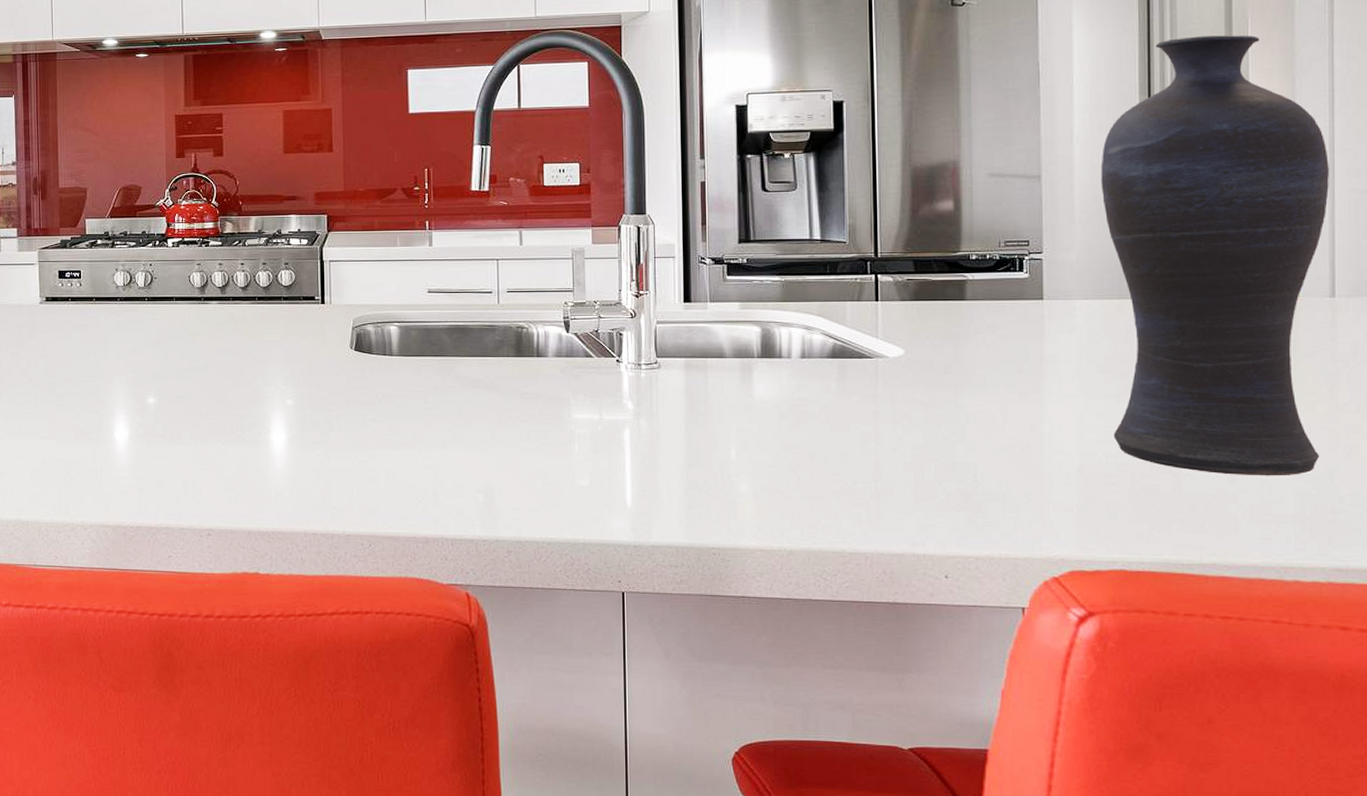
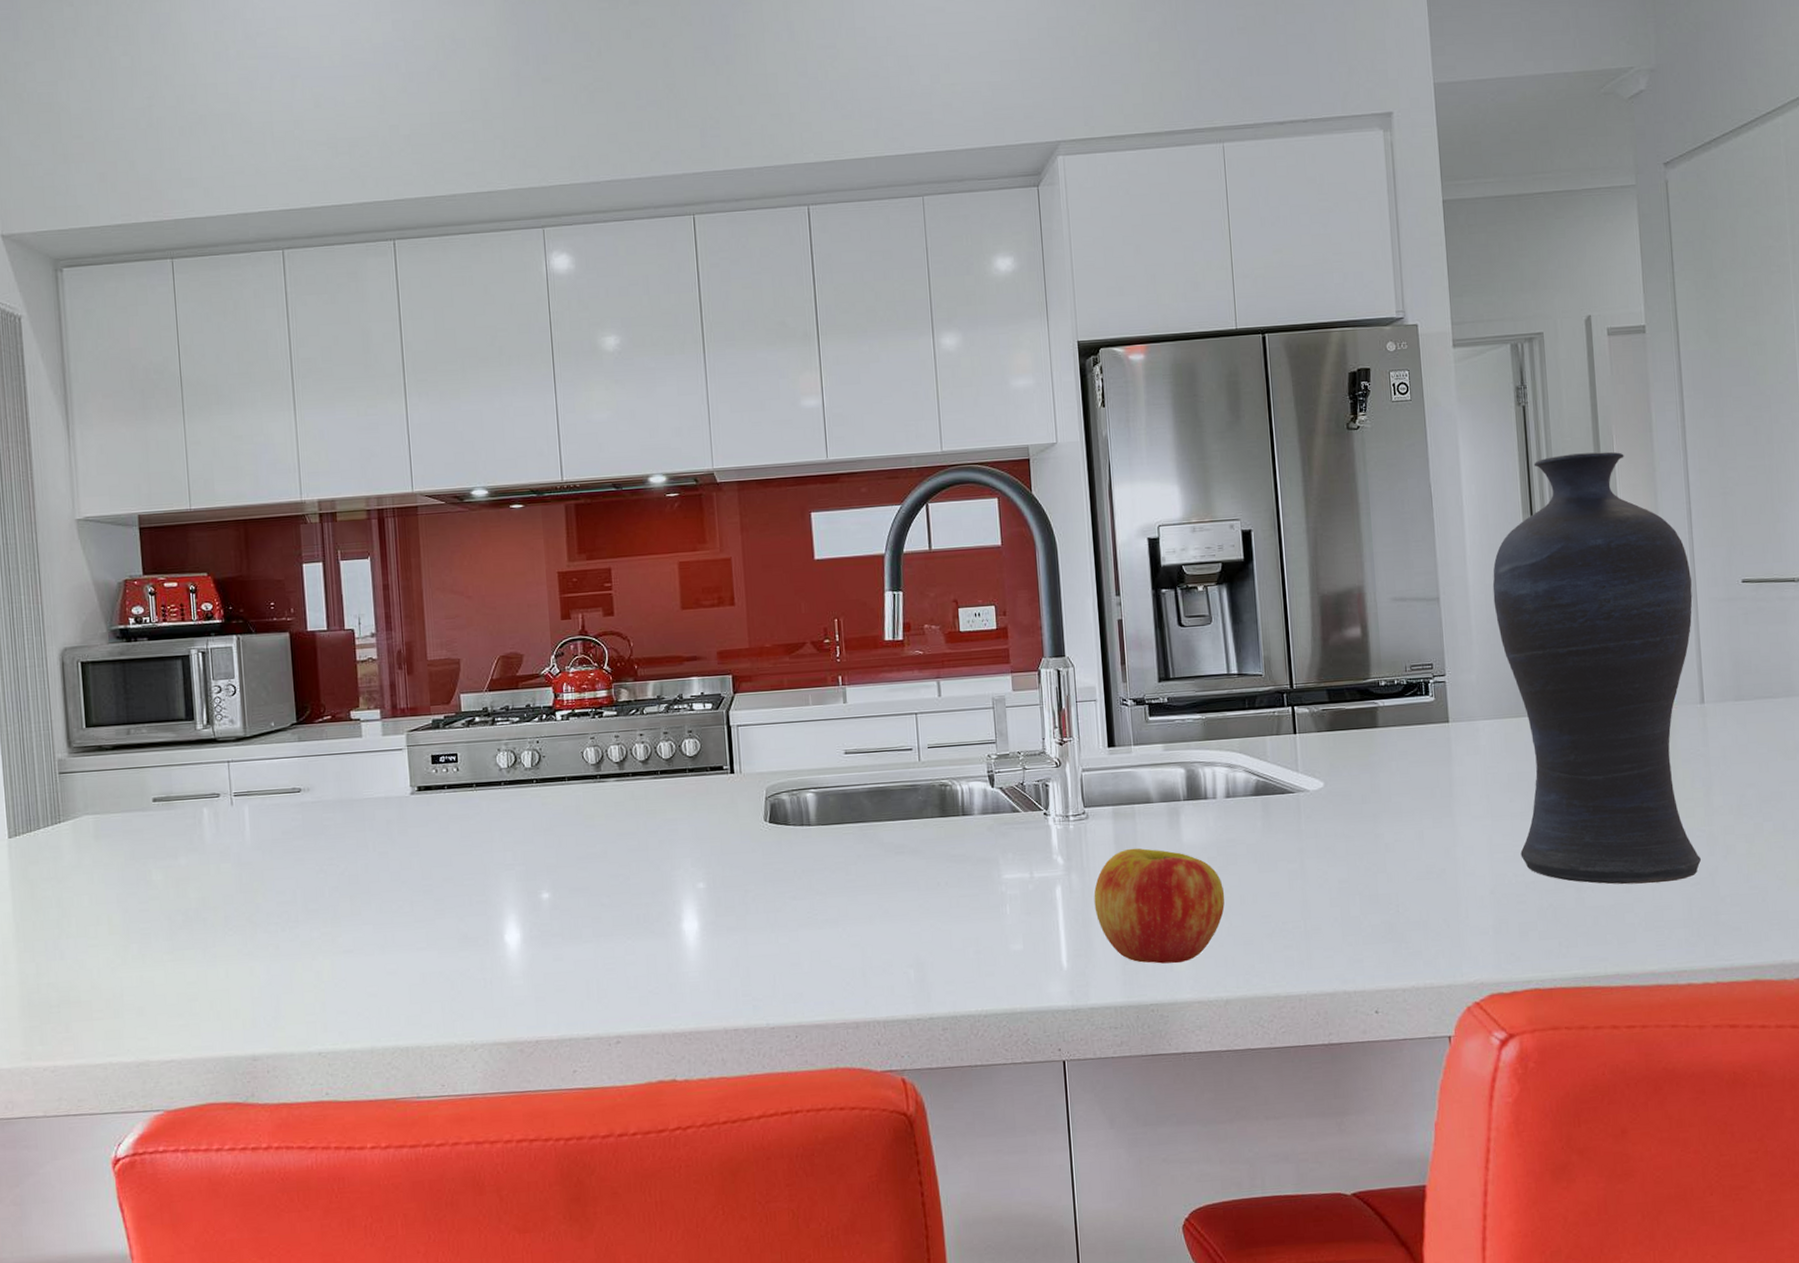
apple: none [661,399,794,511] -> present [1093,848,1225,964]

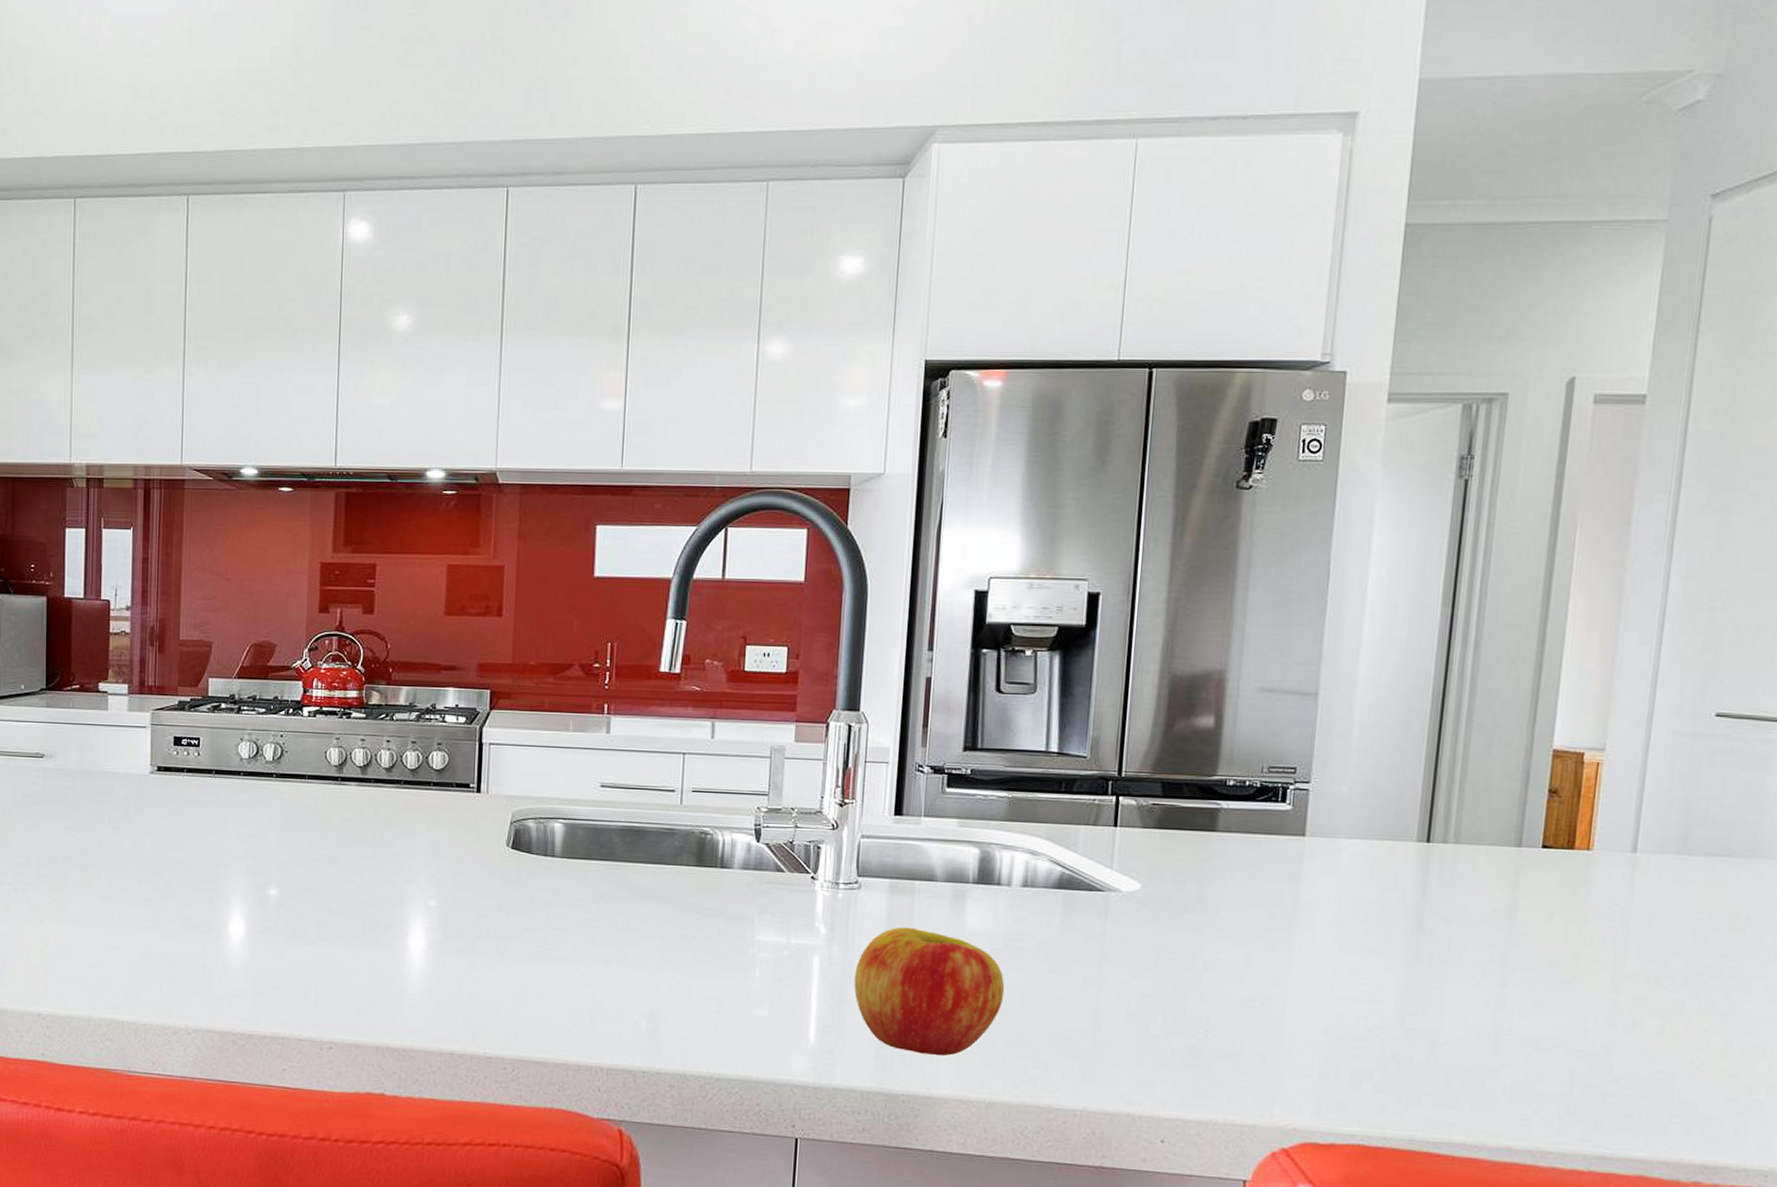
vase: present [1492,451,1701,885] -> none [1367,542,1649,1051]

